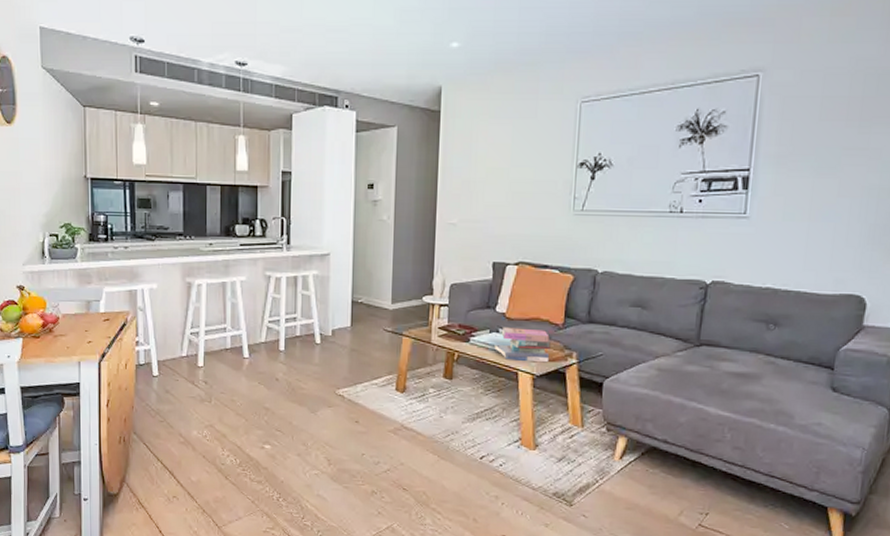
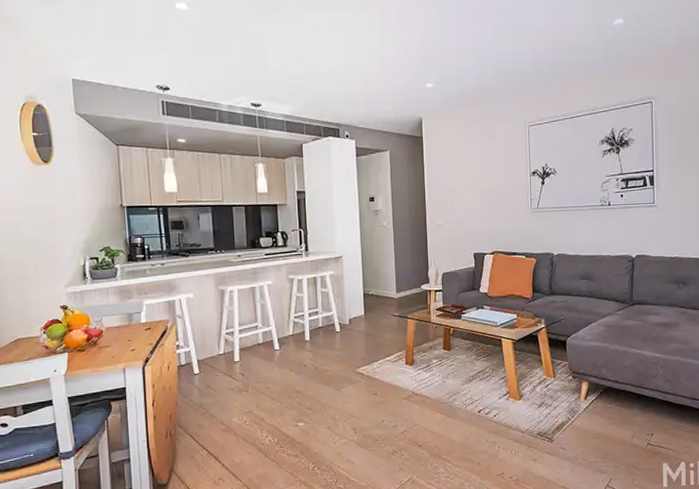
books: present [494,327,551,363] -> none [481,303,525,330]

